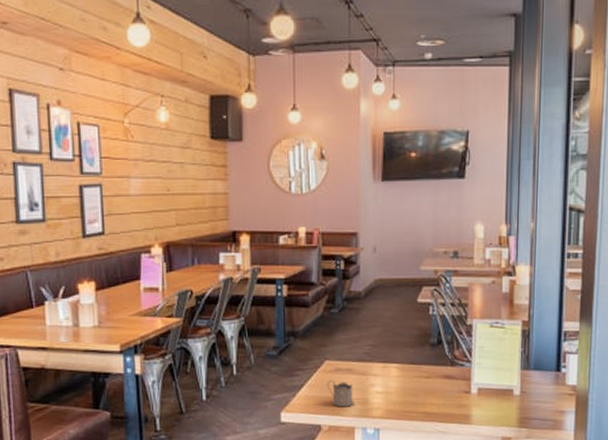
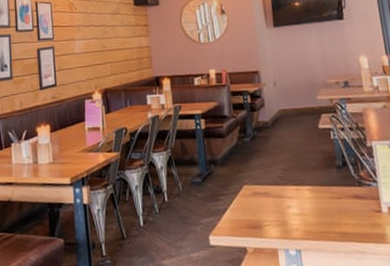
tea glass holder: present [327,380,354,406] -> none [247,203,275,229]

